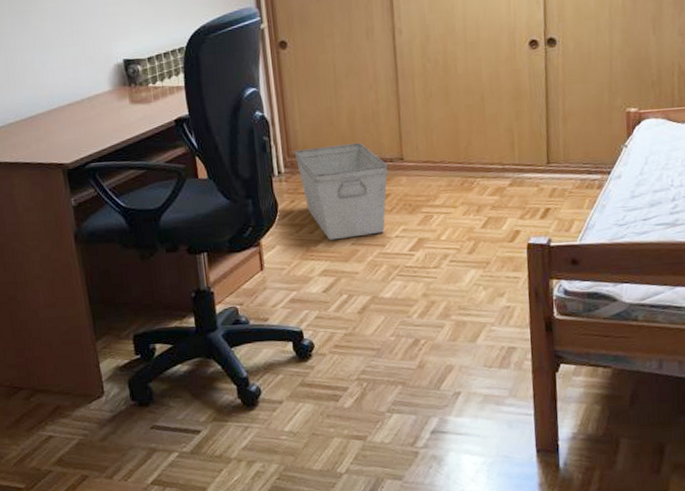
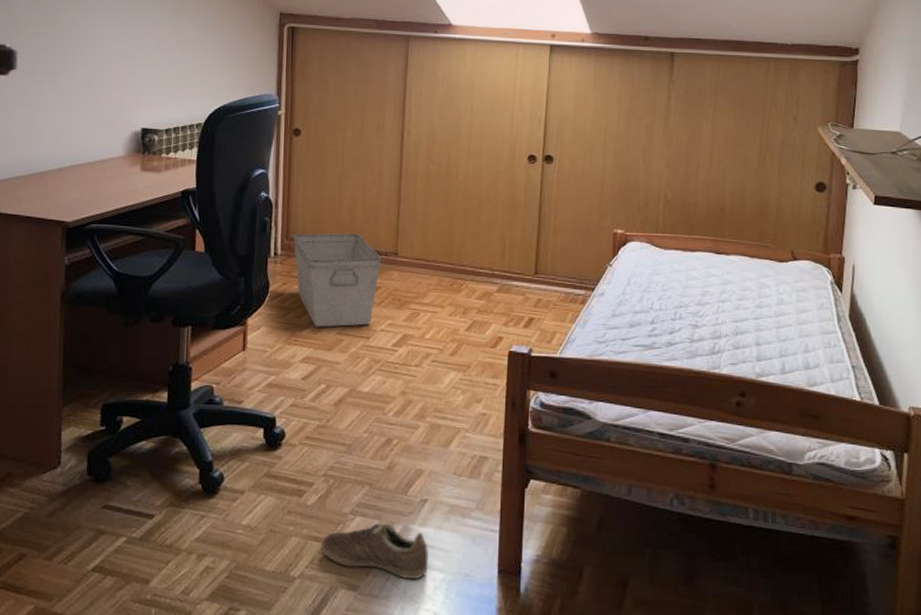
sneaker: none [363,417,469,466] -> present [321,523,429,580]

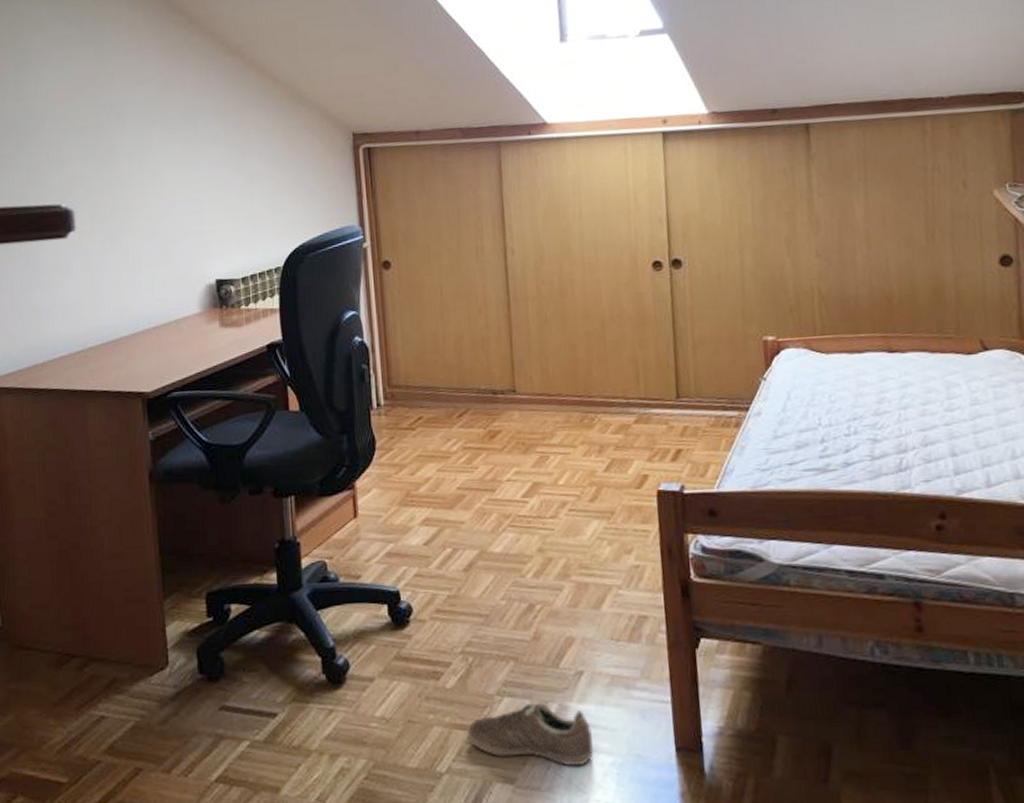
storage bin: present [293,233,382,327] -> none [395,372,499,484]

